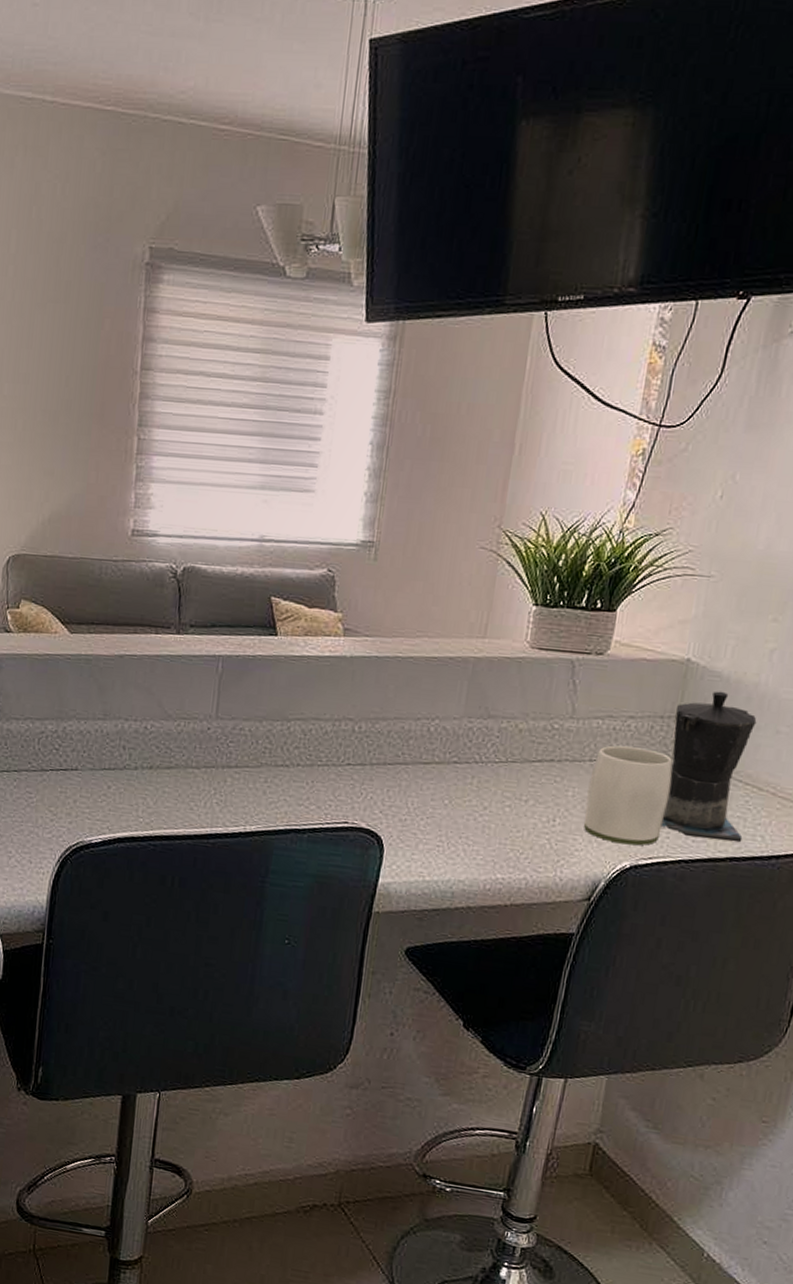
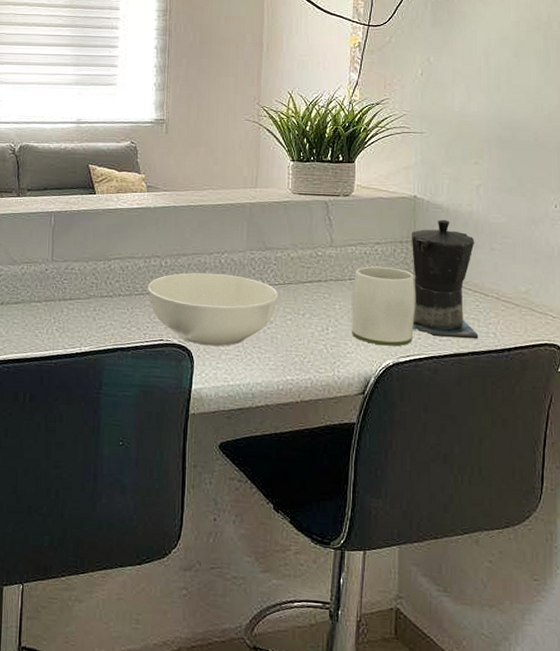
bowl: none [333,741,499,834] -> present [147,272,279,347]

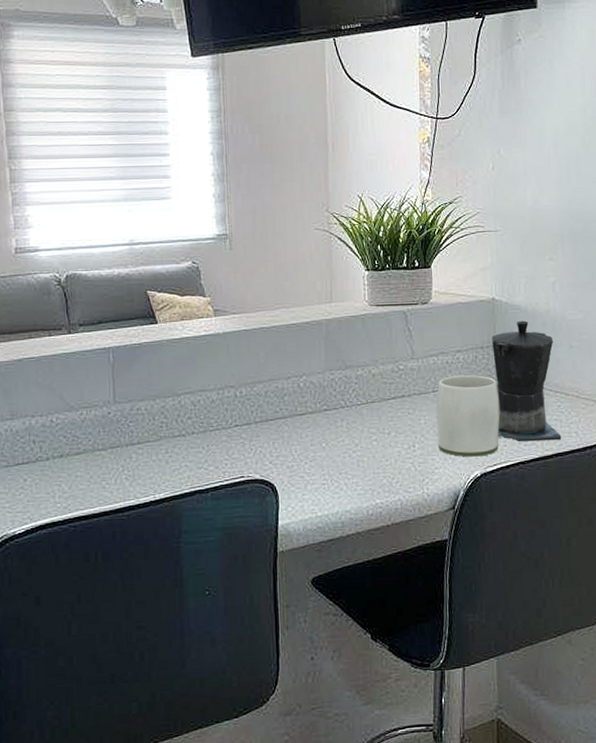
bowl: present [147,272,279,347] -> none [222,398,363,478]

